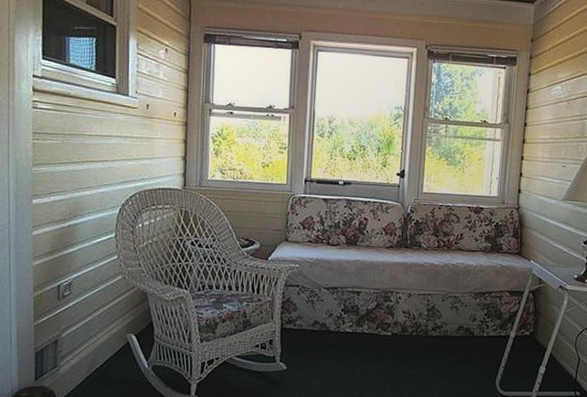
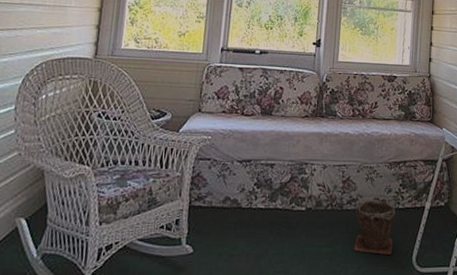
plant pot: none [438,327,480,378] -> present [353,199,395,255]

